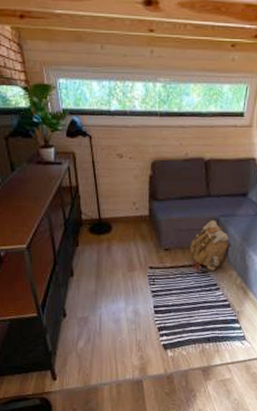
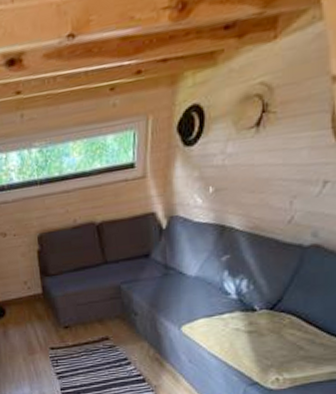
backpack: present [190,220,230,272] -> none [92,289,137,348]

